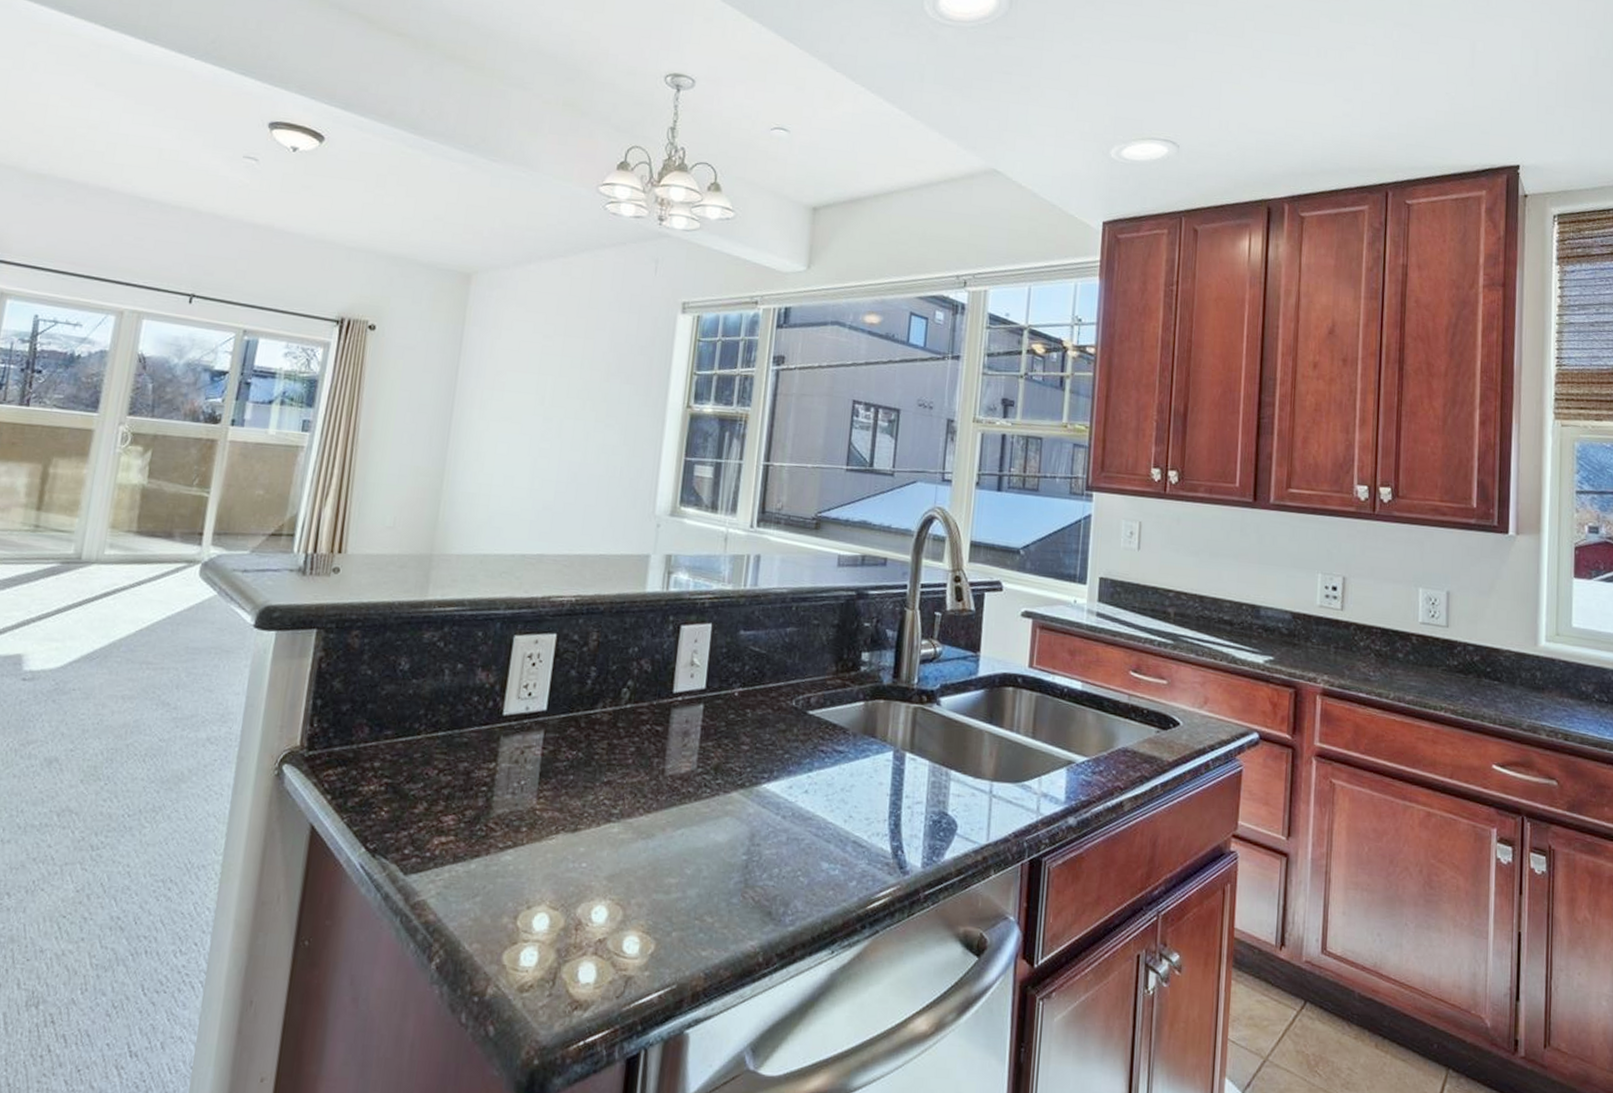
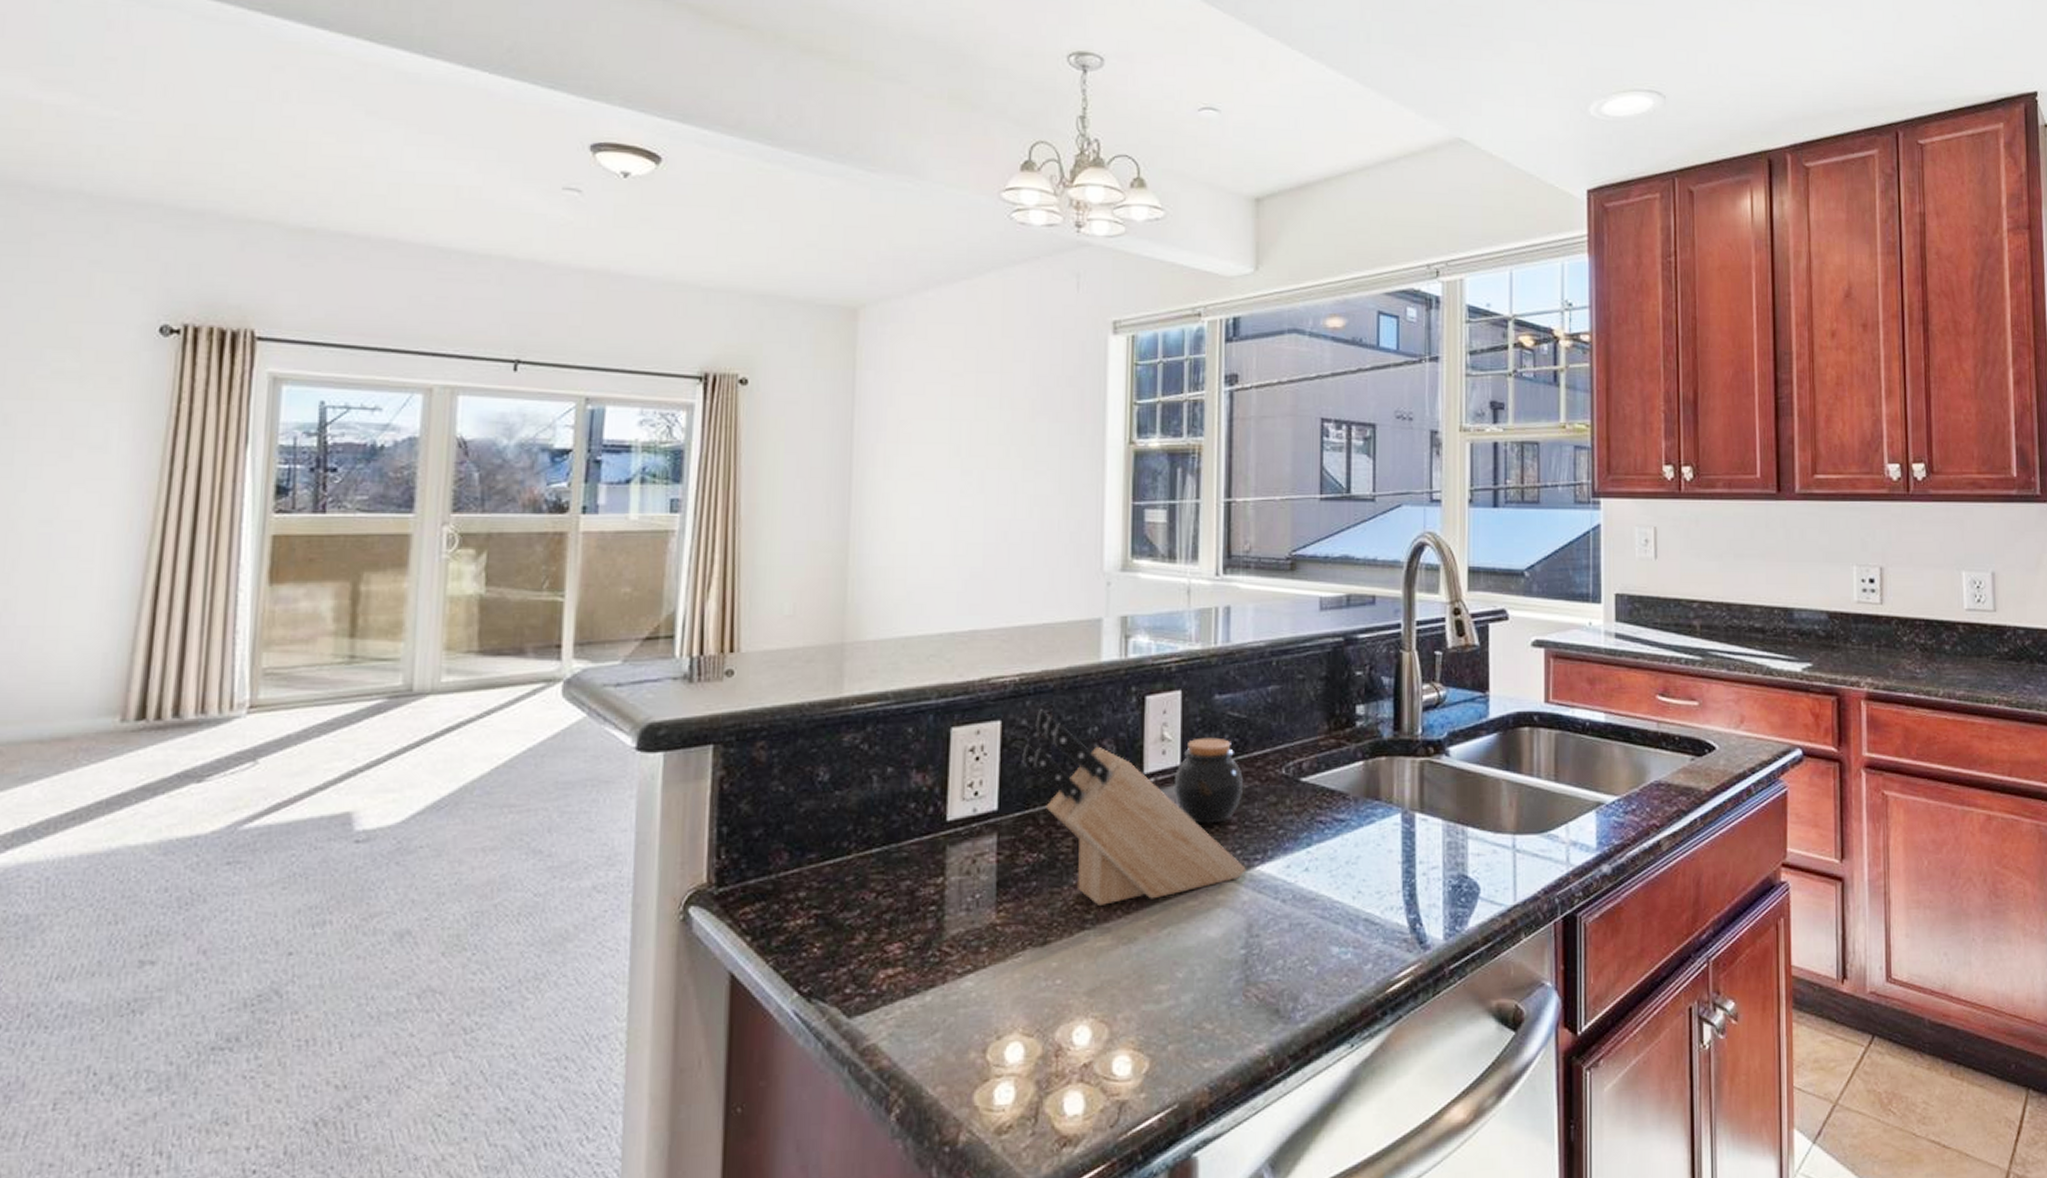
knife block: none [571,628,754,804] -> present [1022,709,1246,907]
jar: none [698,666,758,742] -> present [1175,737,1243,823]

